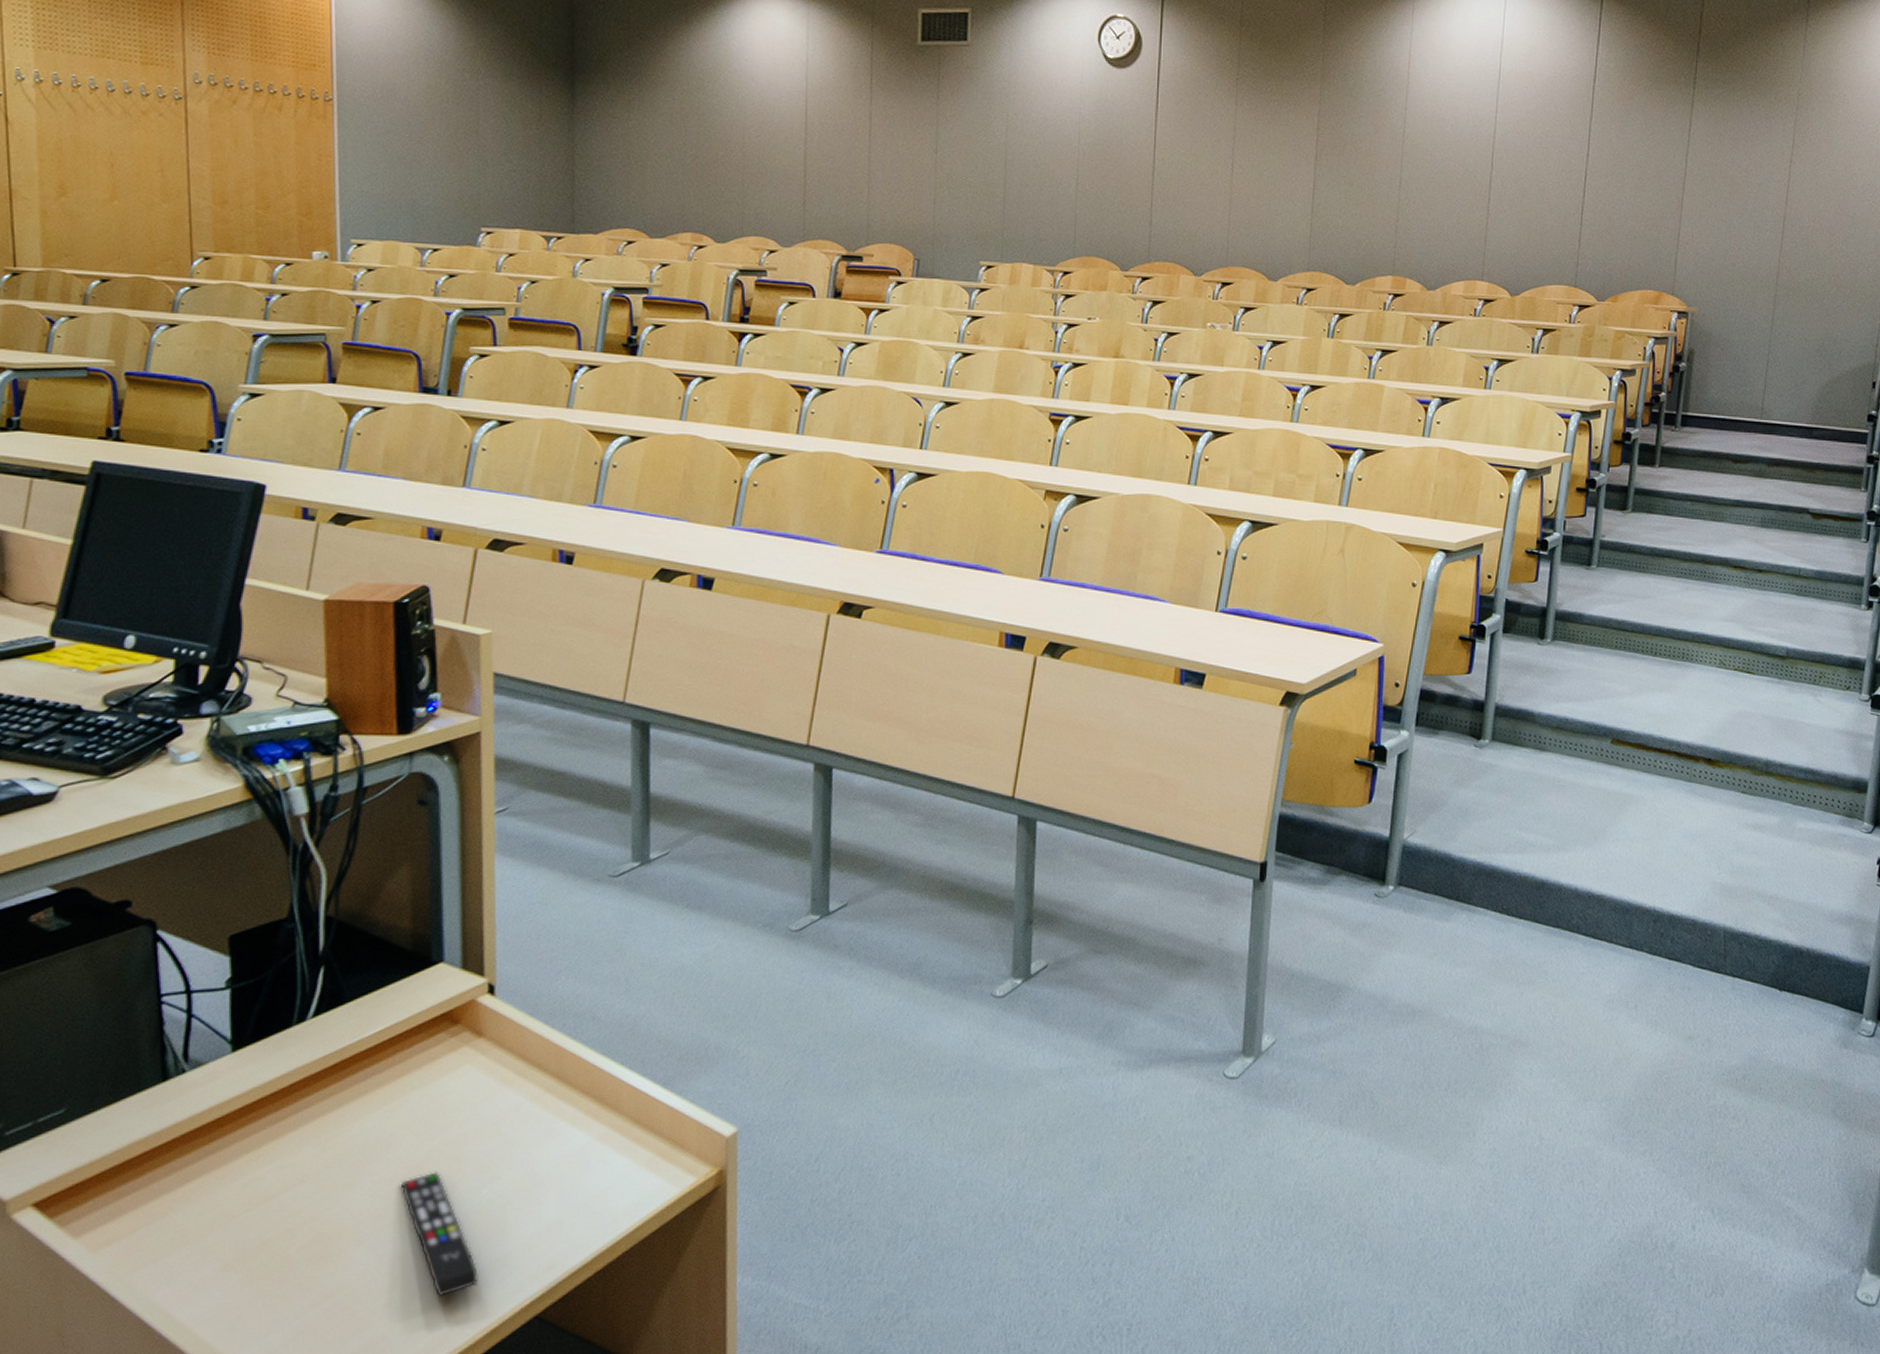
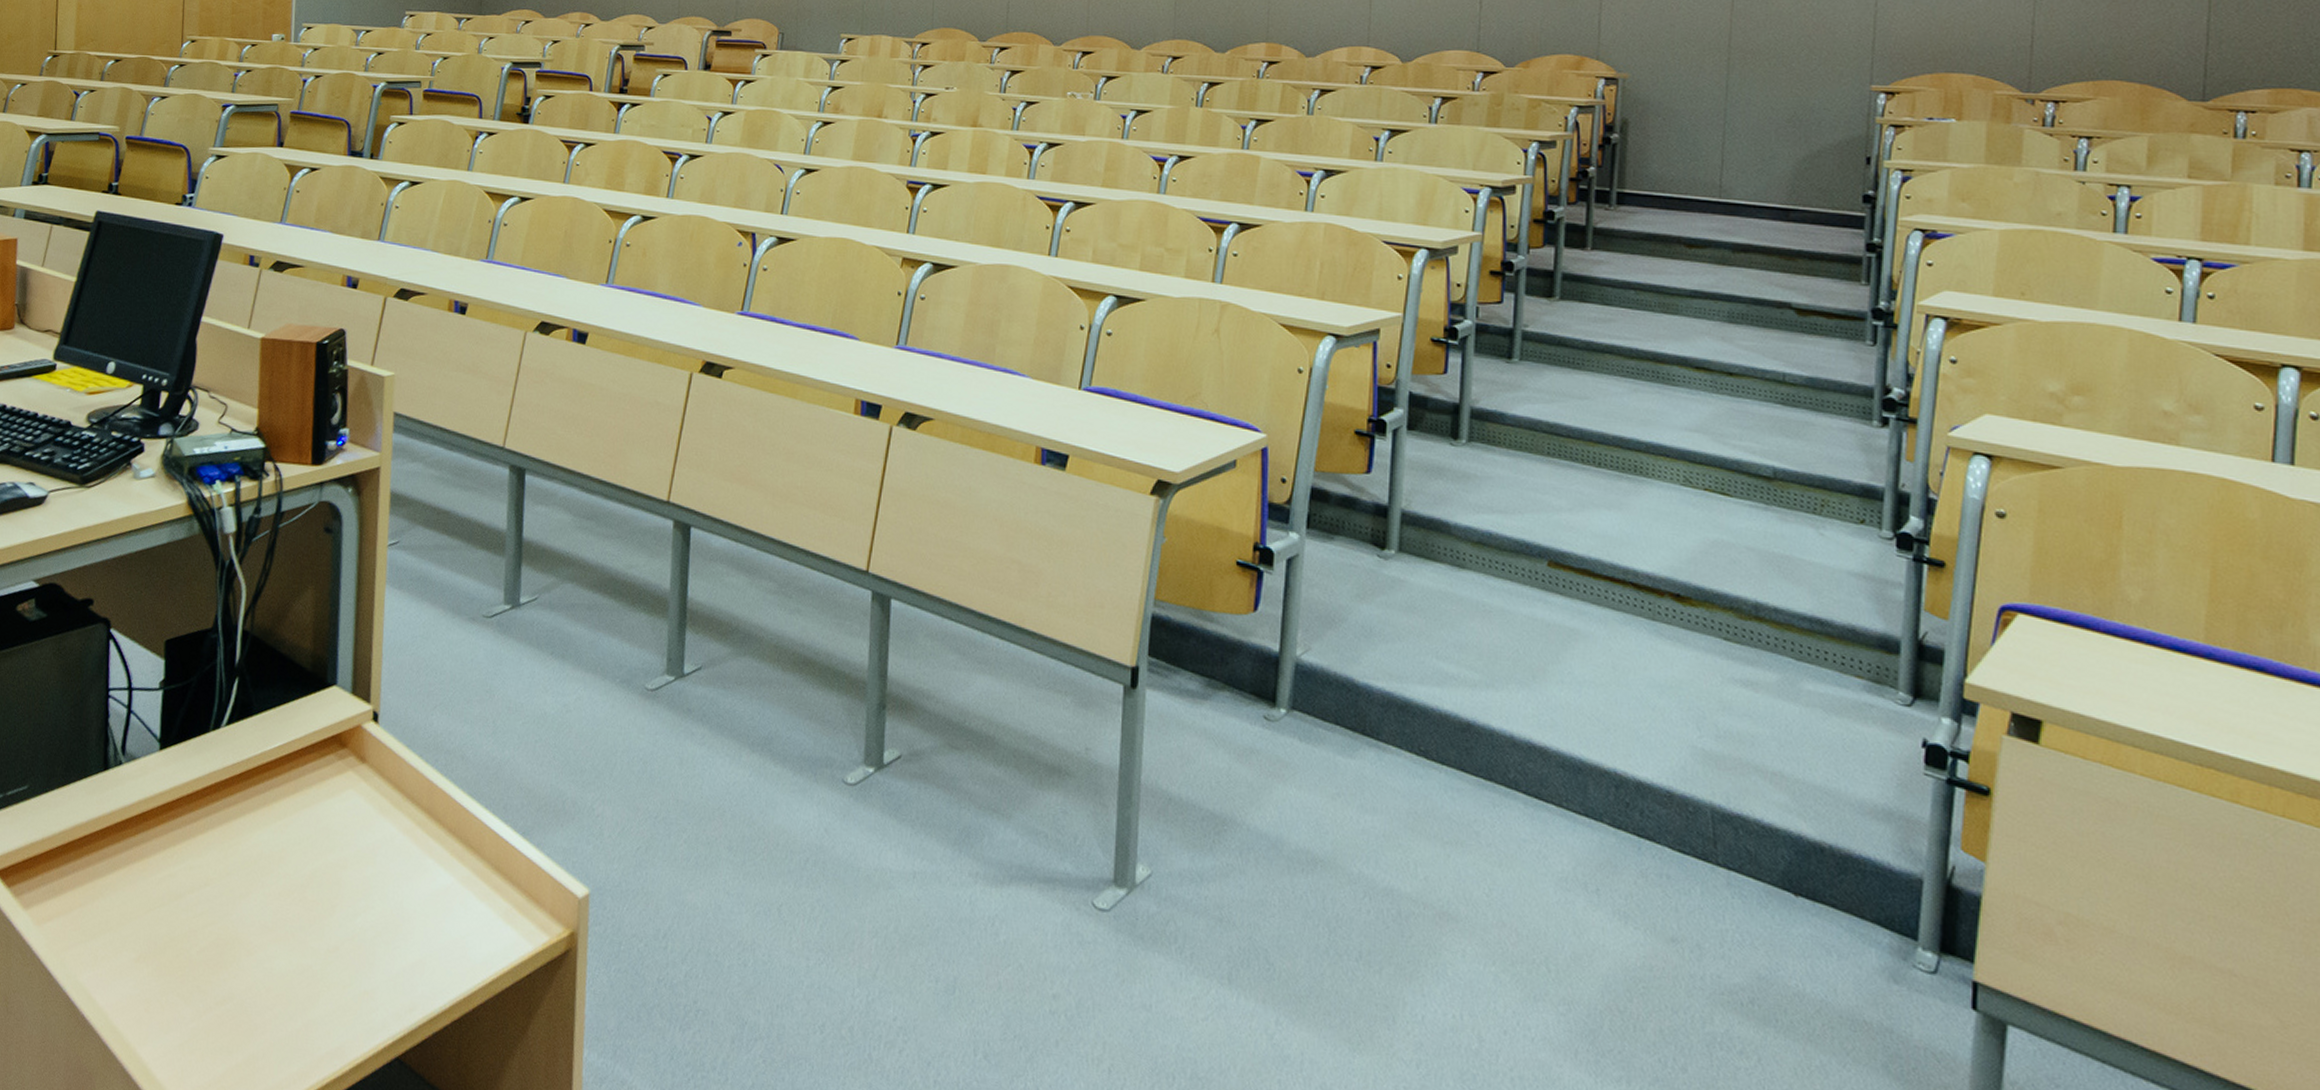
remote control: present [400,1172,478,1297] -> none [287,892,349,1022]

